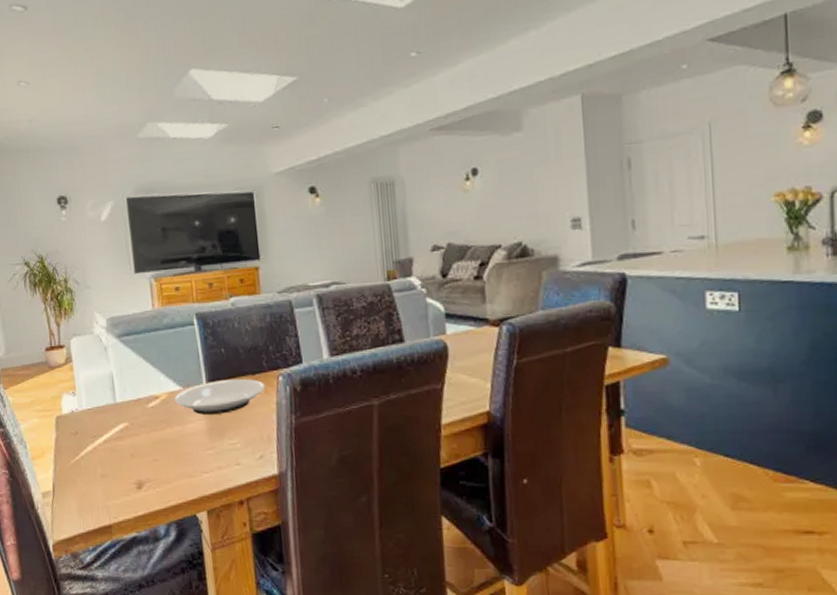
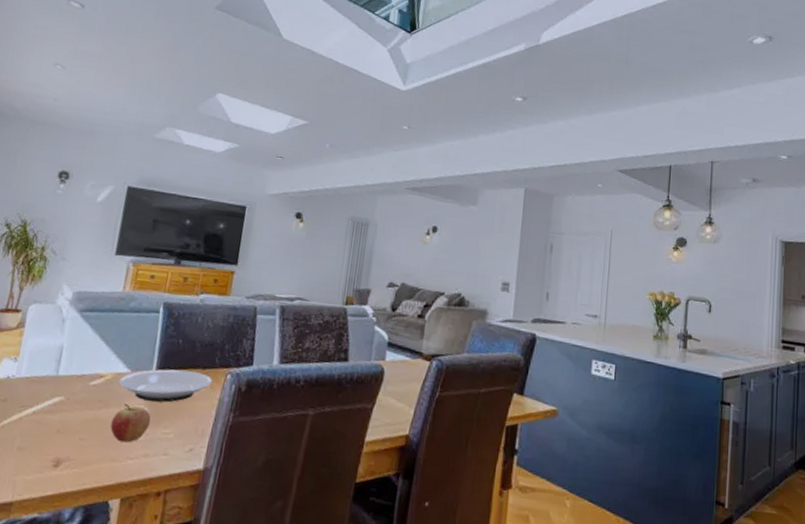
fruit: none [178,421,216,458] -> present [110,404,151,443]

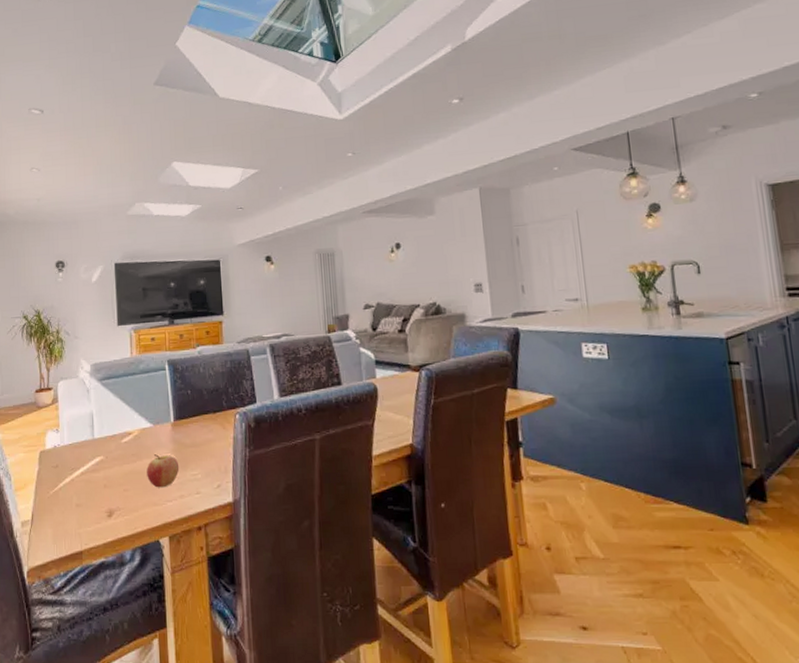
plate: present [119,369,213,402] -> none [145,417,224,449]

